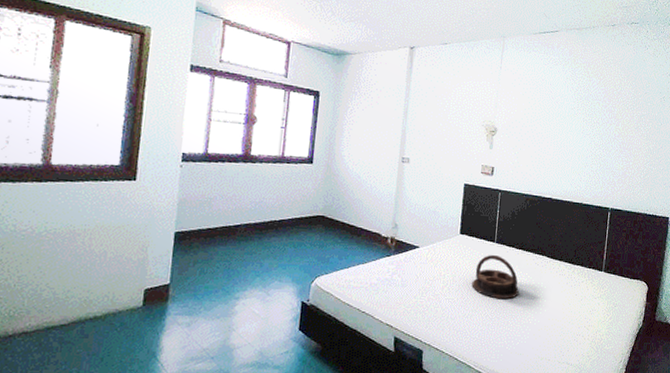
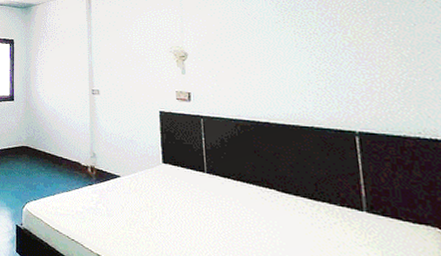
serving tray: present [471,255,519,300] -> none [184,186,246,238]

